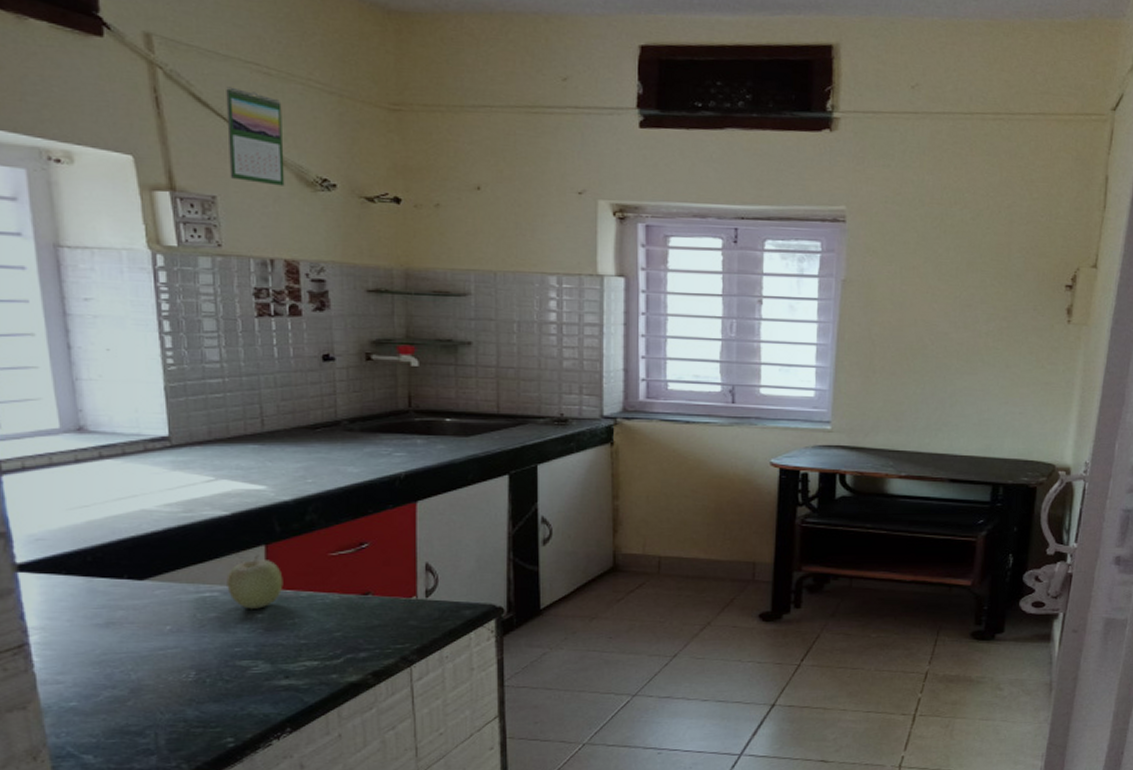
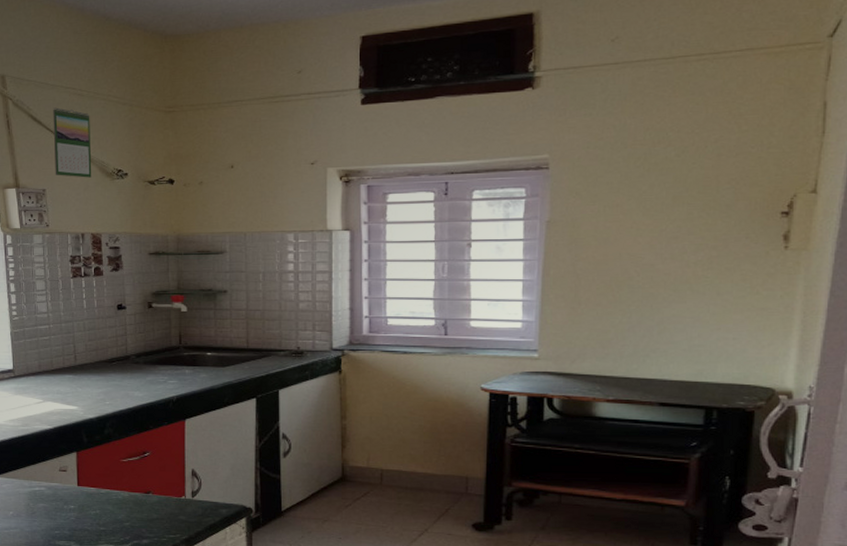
fruit: present [227,555,283,609] -> none [50,460,89,501]

